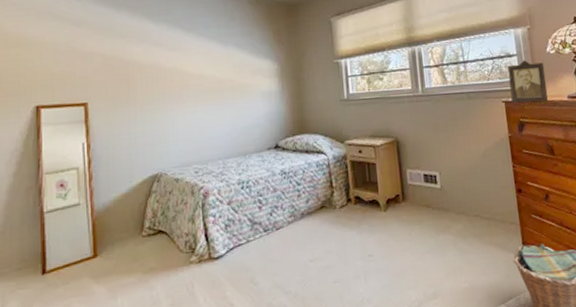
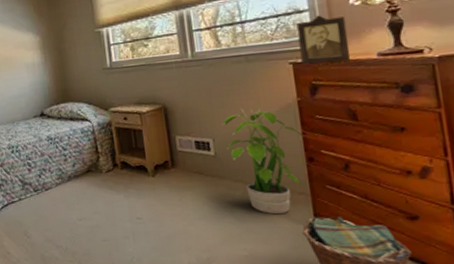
potted plant: none [447,142,514,245] -> present [221,108,304,215]

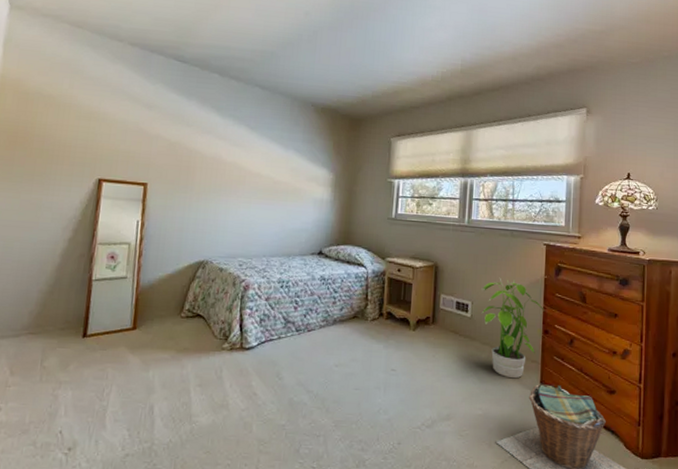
photo frame: present [296,15,351,65] -> none [553,207,591,251]

